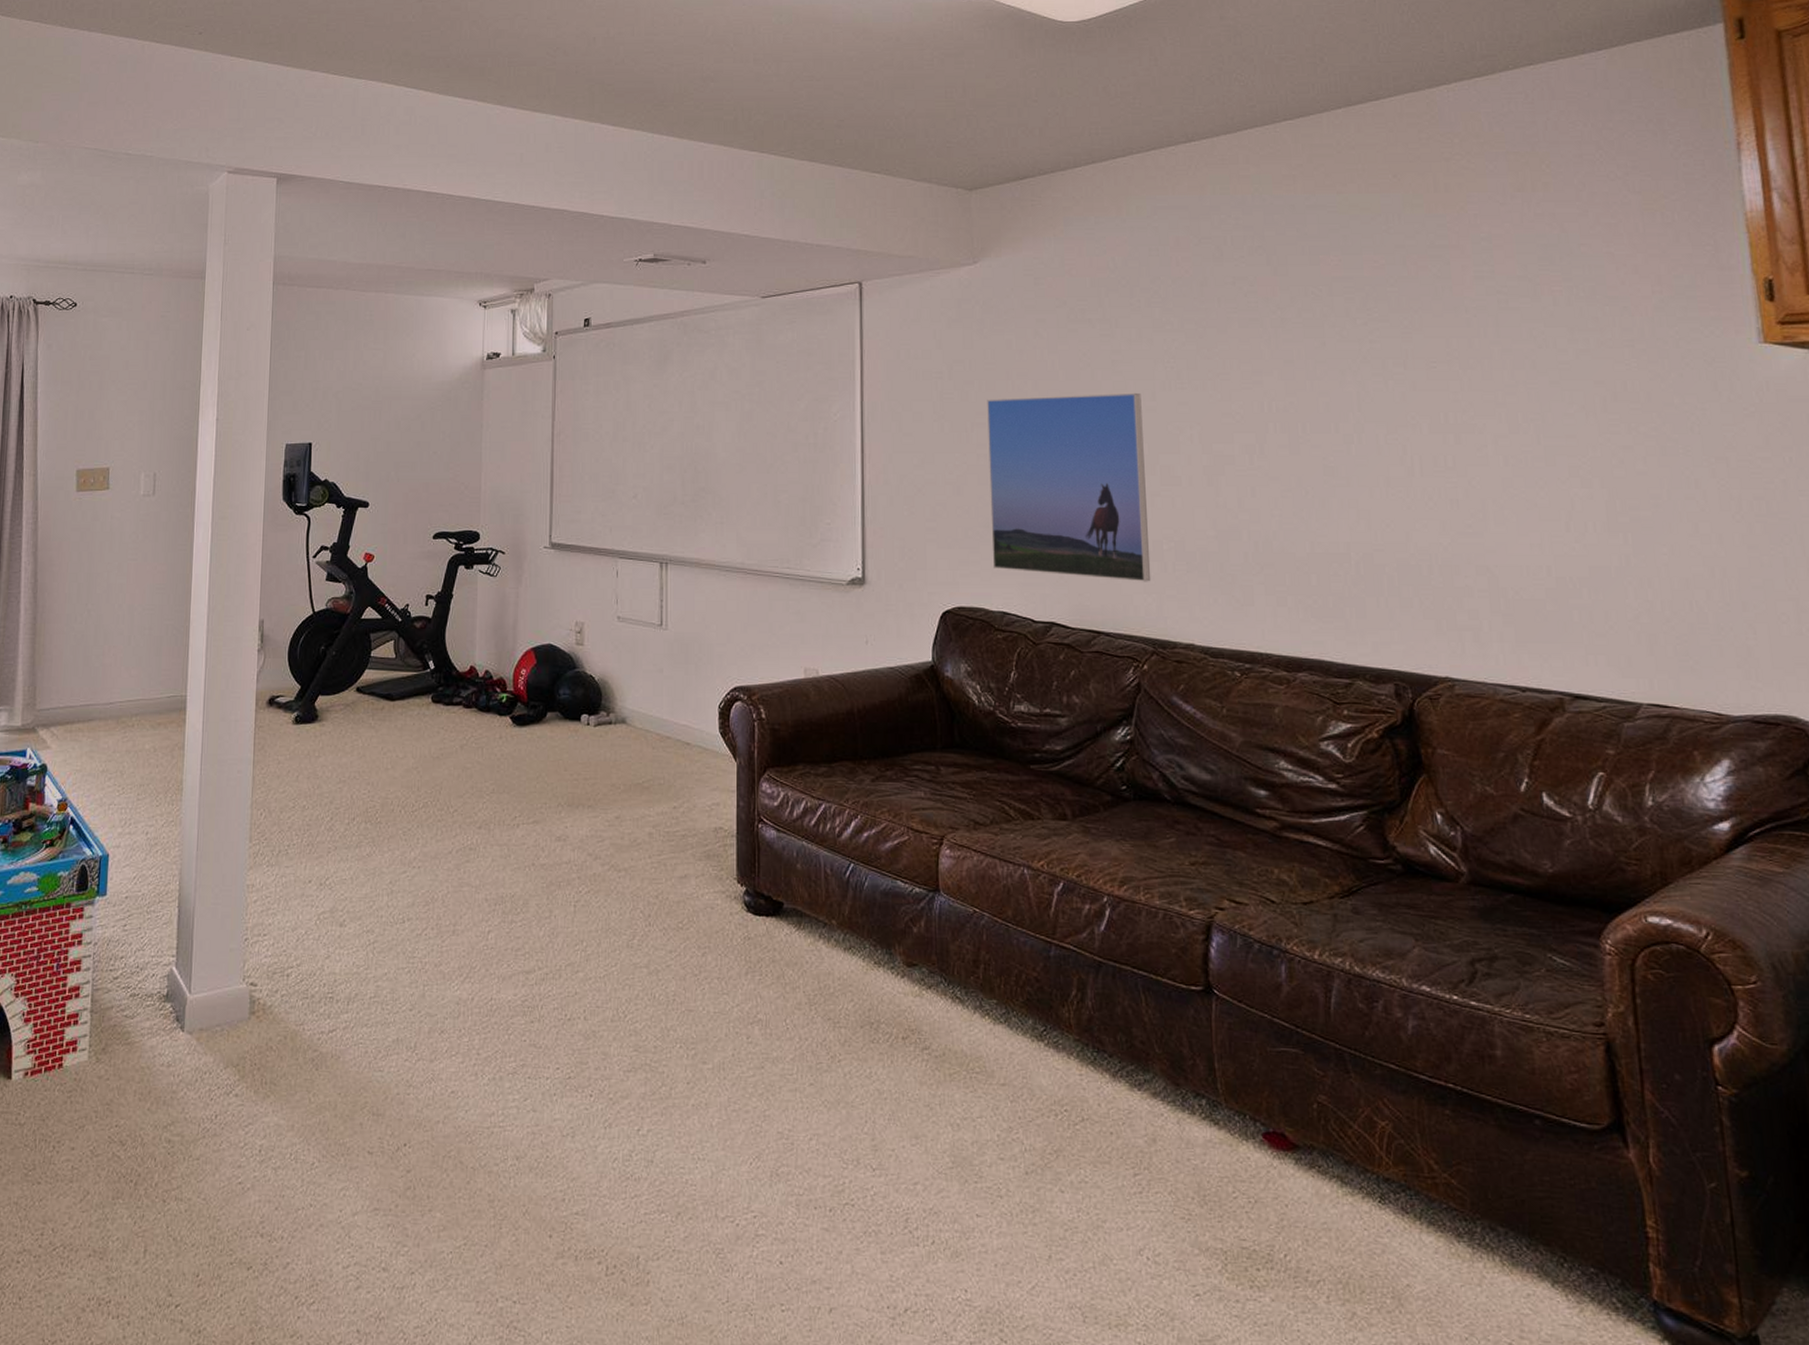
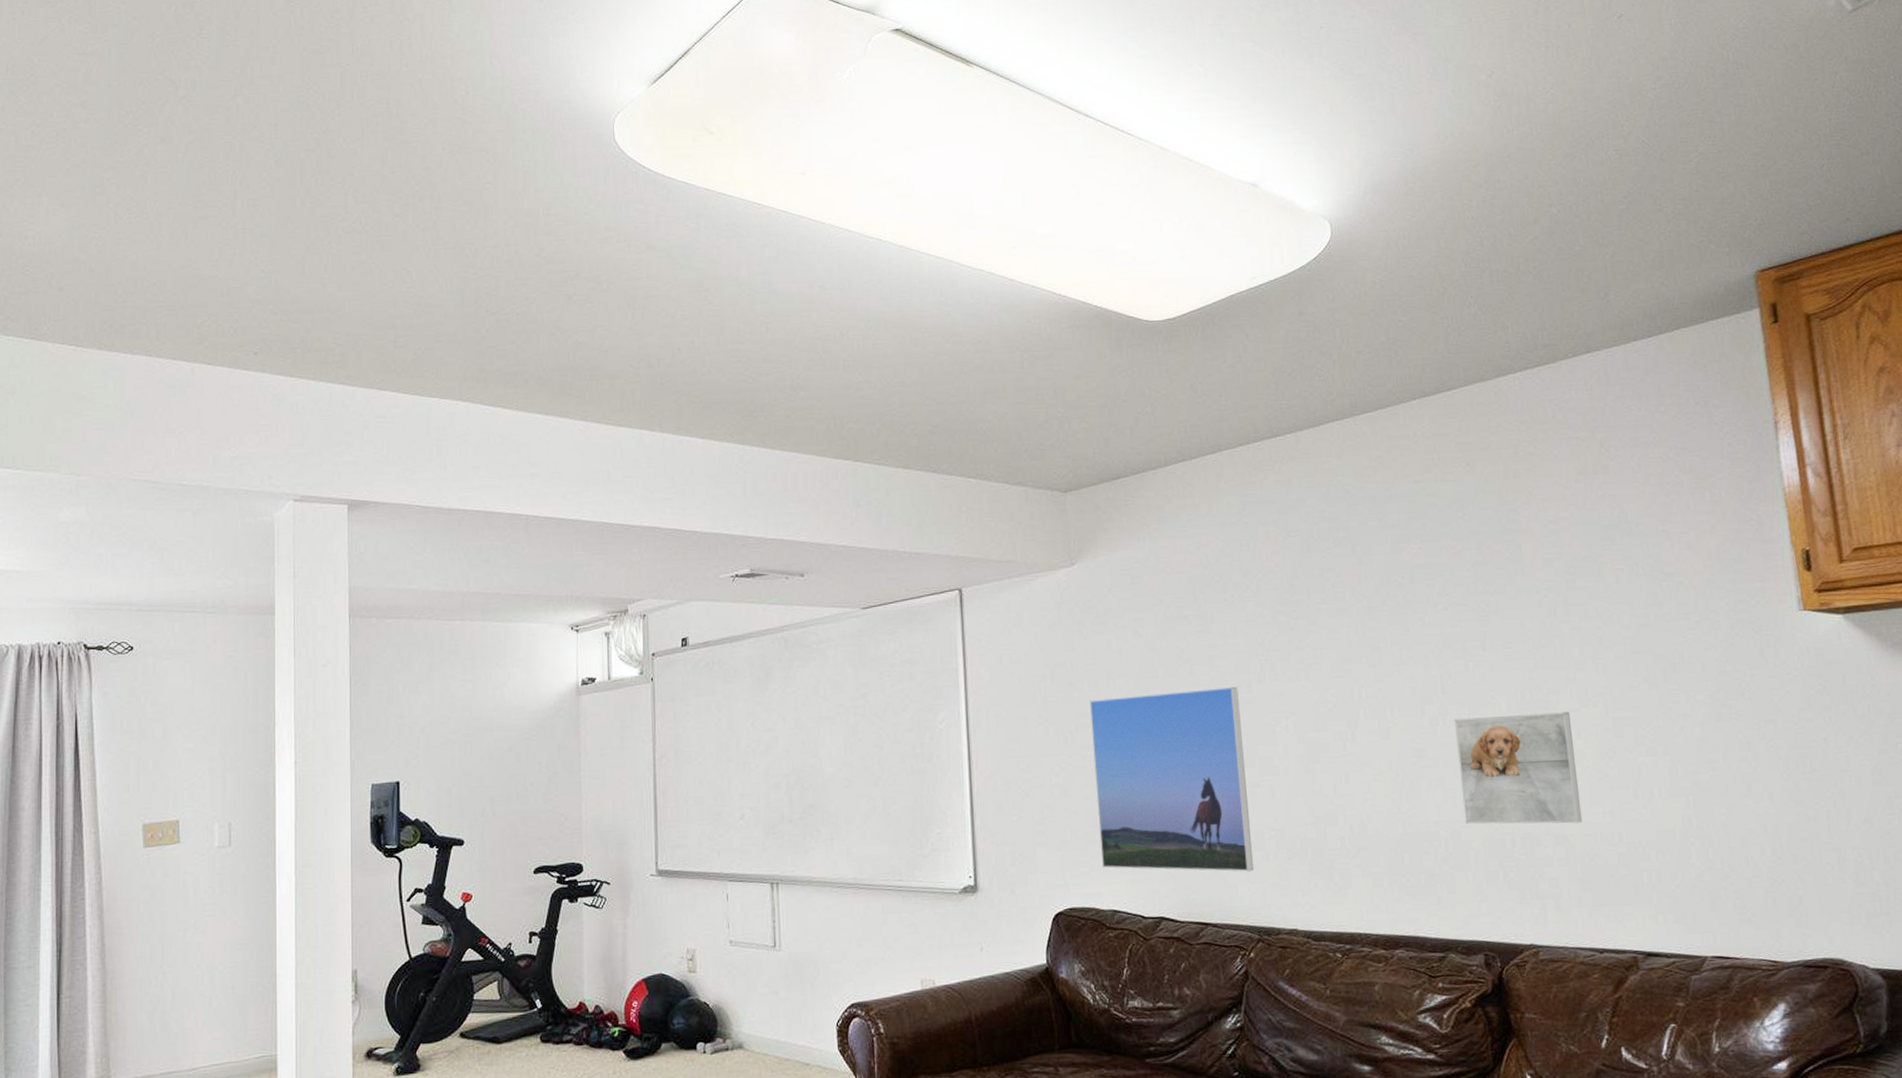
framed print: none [1370,437,1508,554] -> present [1454,712,1583,824]

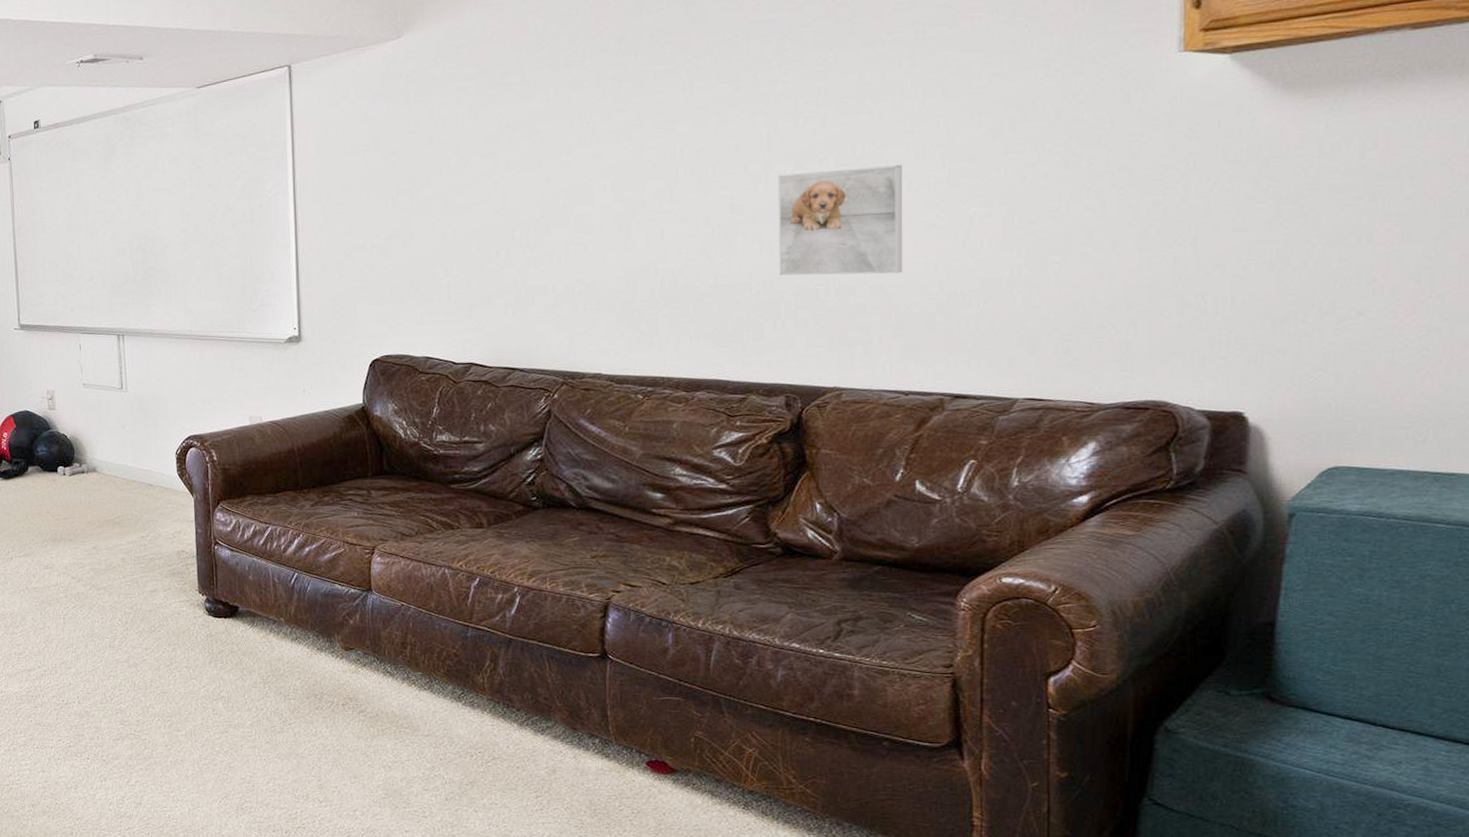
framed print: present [1090,686,1255,872] -> none [411,149,563,322]

